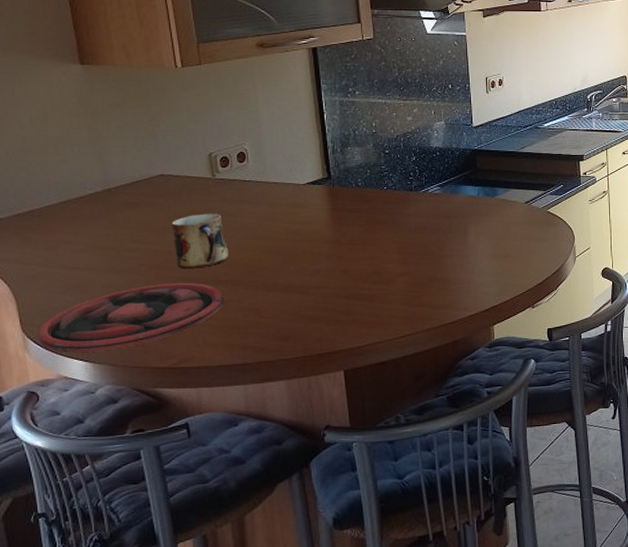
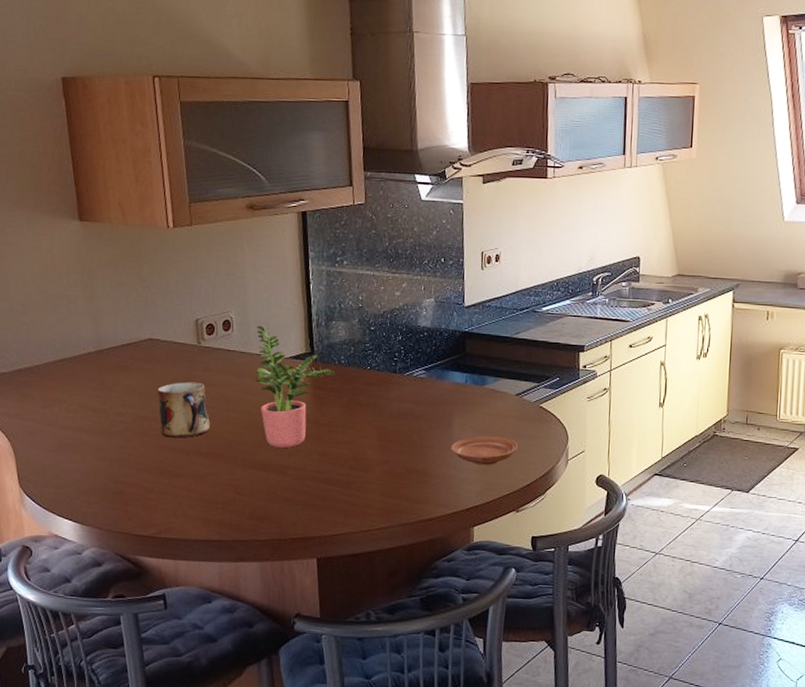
plate: present [38,282,224,353] -> none [33,451,204,513]
potted plant: none [272,153,353,270] -> present [255,323,336,449]
plate: none [468,241,530,268] -> present [451,436,519,465]

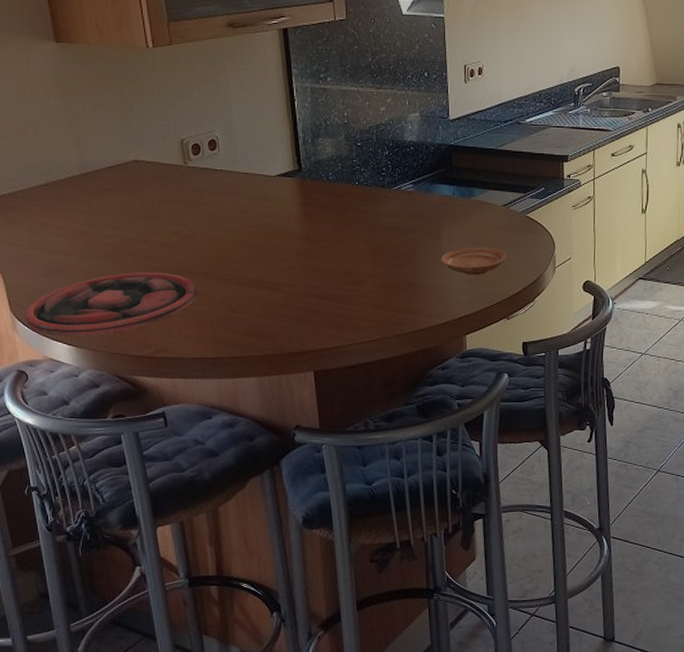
plate: none [33,451,204,513] -> present [25,272,198,336]
mug: present [157,381,210,438] -> none [145,202,201,259]
potted plant: present [255,323,336,449] -> none [243,141,324,266]

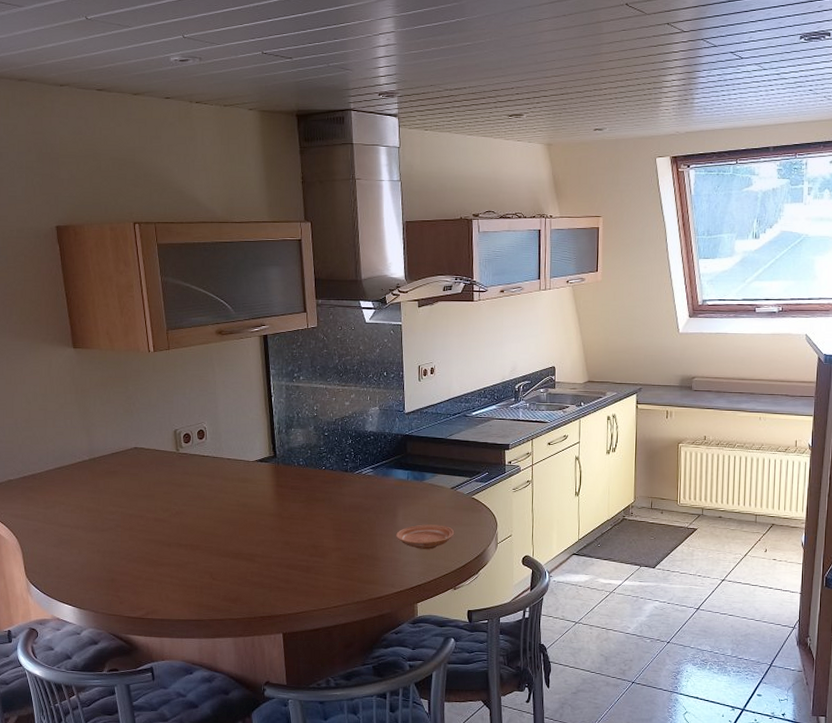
plate: present [25,272,198,336] -> none [38,544,184,599]

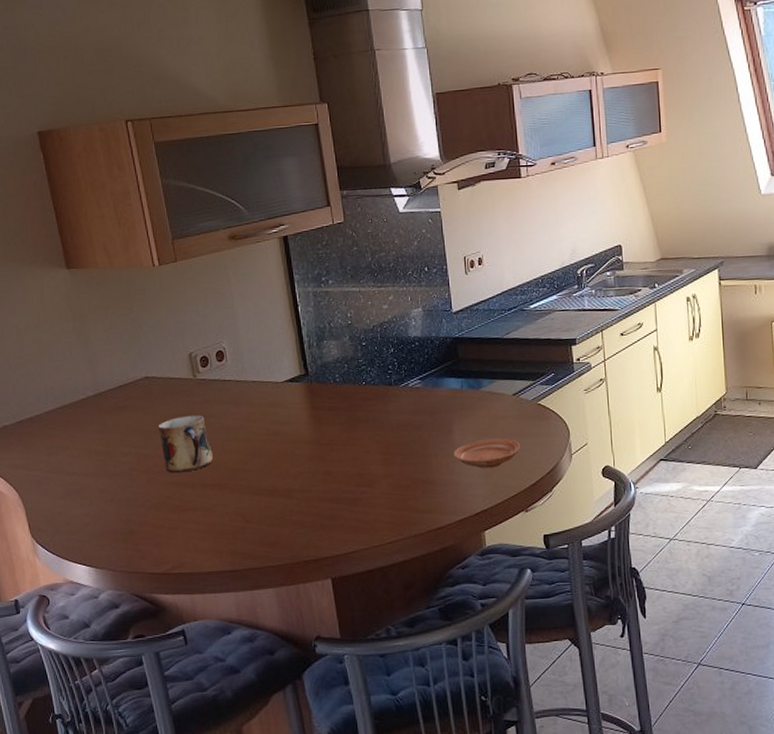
mug: none [142,483,188,533] -> present [157,415,213,473]

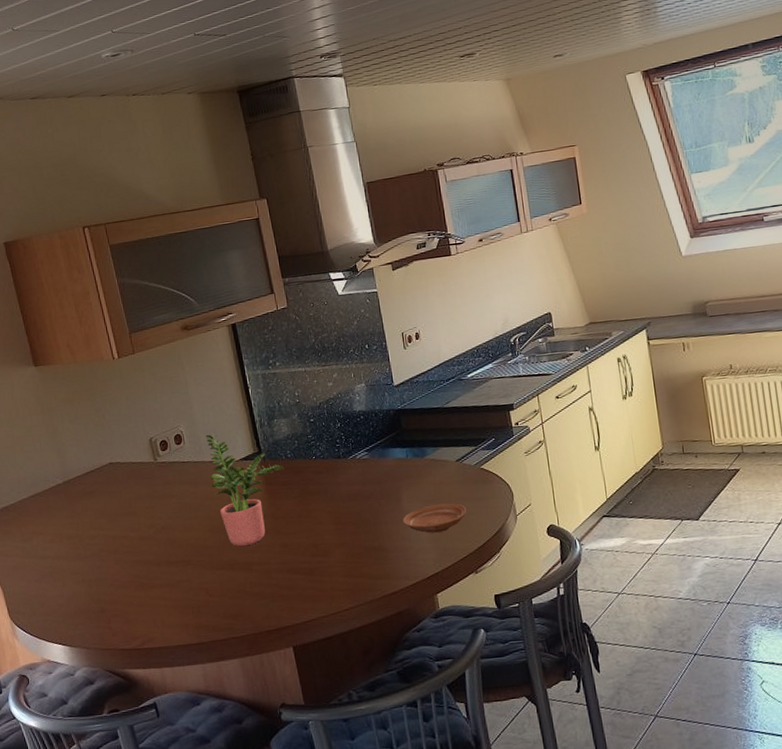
mug: present [157,415,213,473] -> none [123,496,176,553]
potted plant: none [250,349,332,473] -> present [206,431,284,547]

